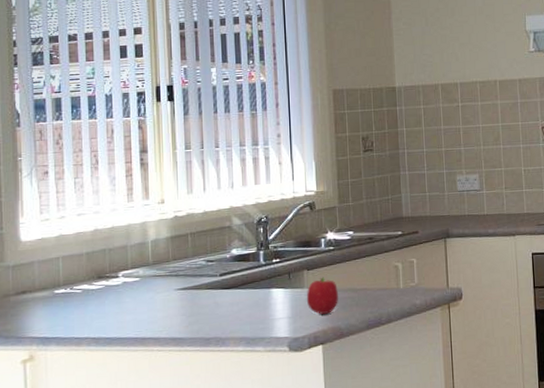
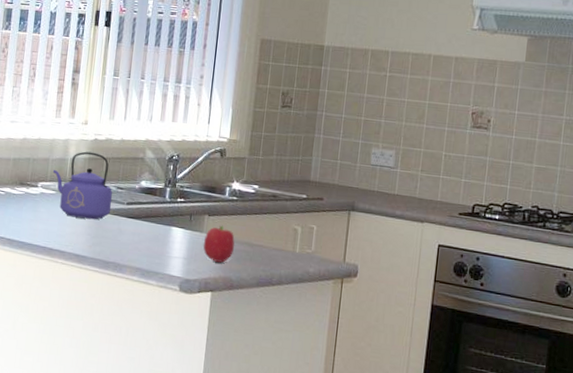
kettle: none [133,230,204,301] -> present [52,151,112,220]

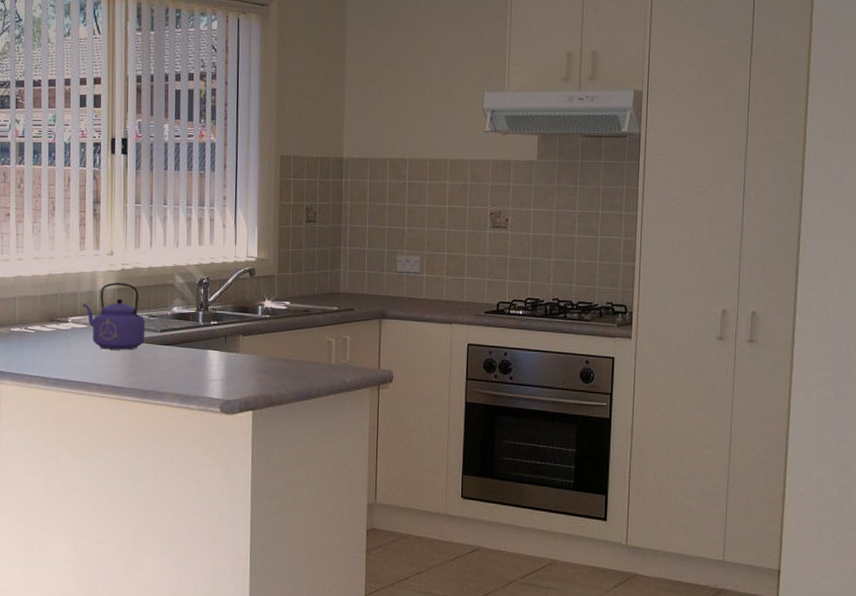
fruit: present [203,225,235,263] -> none [240,344,272,381]

